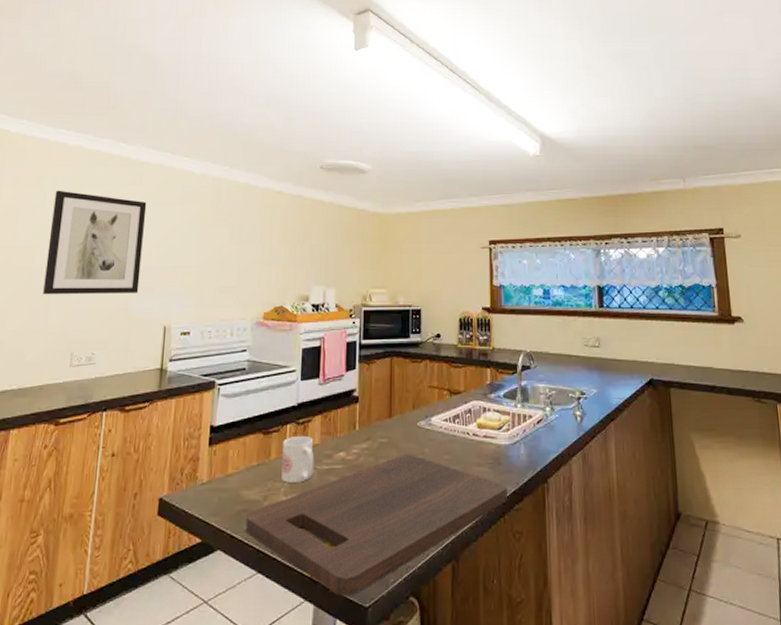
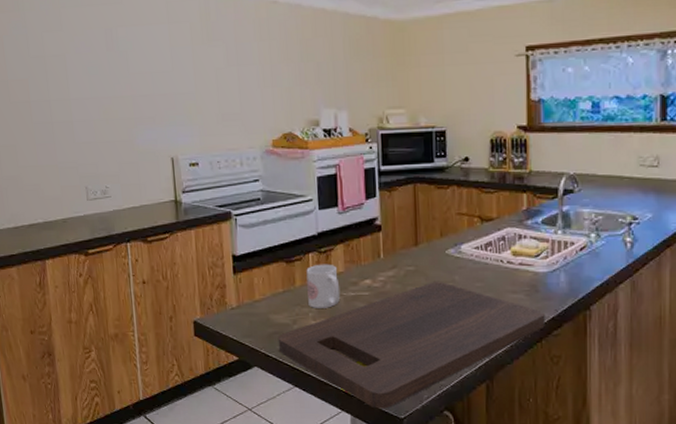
wall art: present [43,190,147,295] -> none [34,14,140,130]

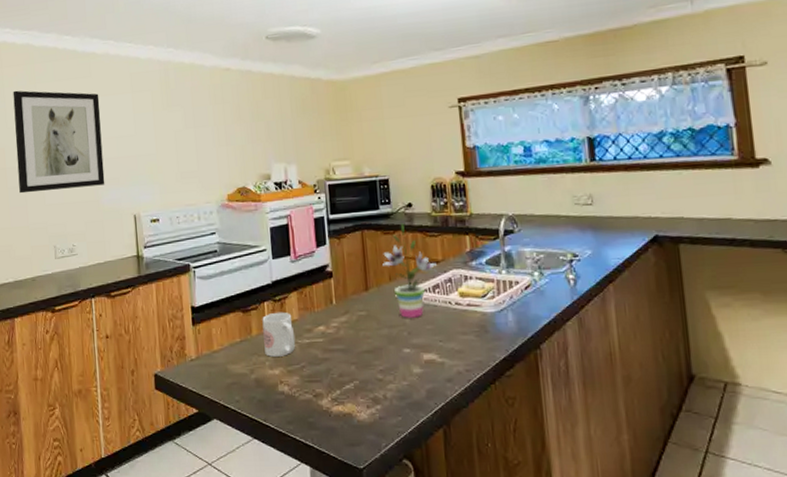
wall art: none [34,14,140,130] -> present [13,90,105,194]
cutting board: present [277,282,545,409] -> none [236,326,497,459]
potted plant: none [434,178,490,275] -> present [382,223,436,318]

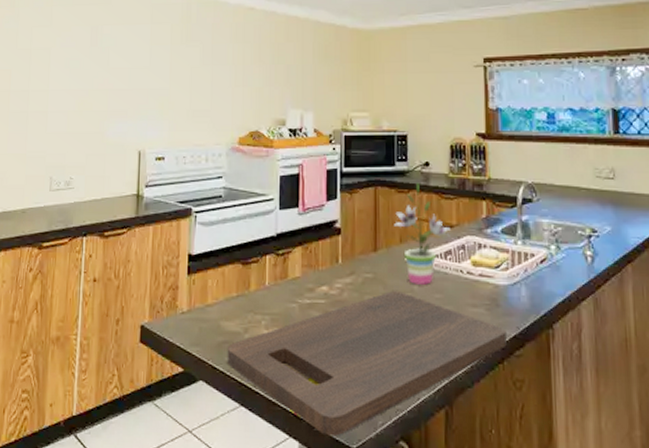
wall art: present [13,90,105,194] -> none [21,11,117,119]
cutting board: none [236,326,497,459] -> present [227,291,507,436]
mug: present [262,312,296,357] -> none [262,267,296,316]

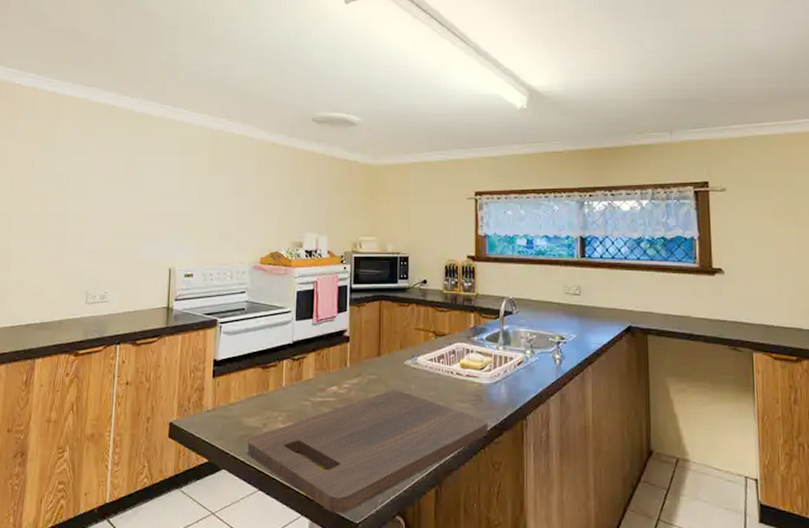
potted plant: present [394,182,450,285] -> none [396,297,443,384]

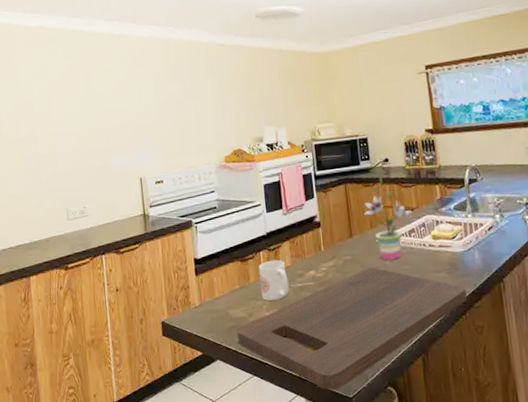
mug: none [279,370,309,413] -> present [258,259,289,301]
potted plant: none [396,297,443,384] -> present [364,176,411,260]

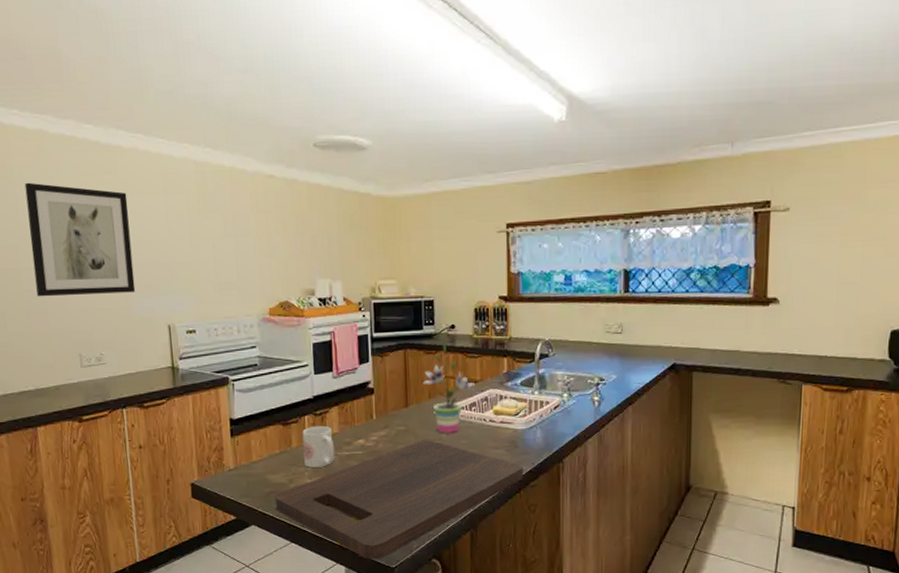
wall art: none [25,68,113,162] -> present [24,182,136,297]

